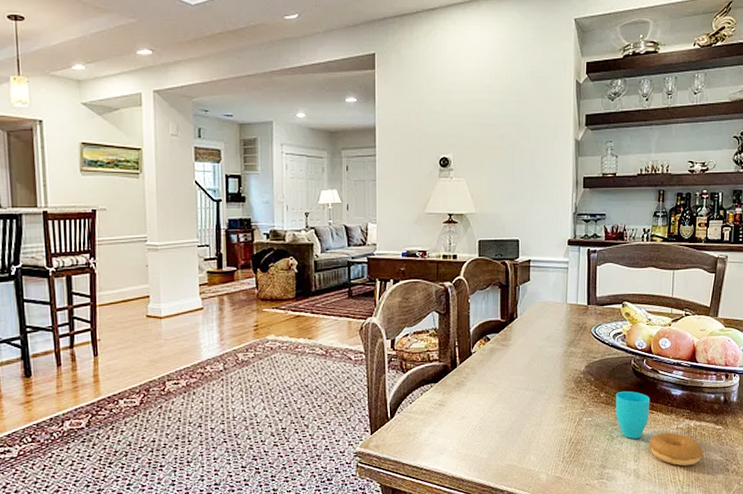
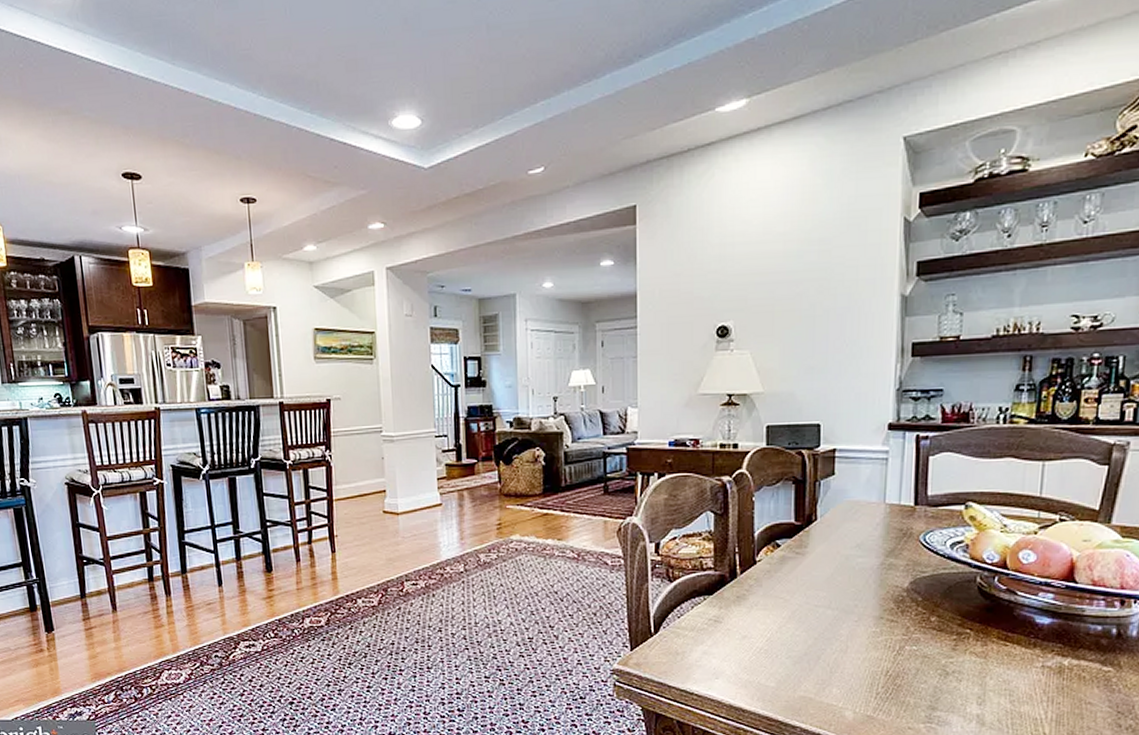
cup: present [615,390,704,466] -> none [951,615,1083,716]

